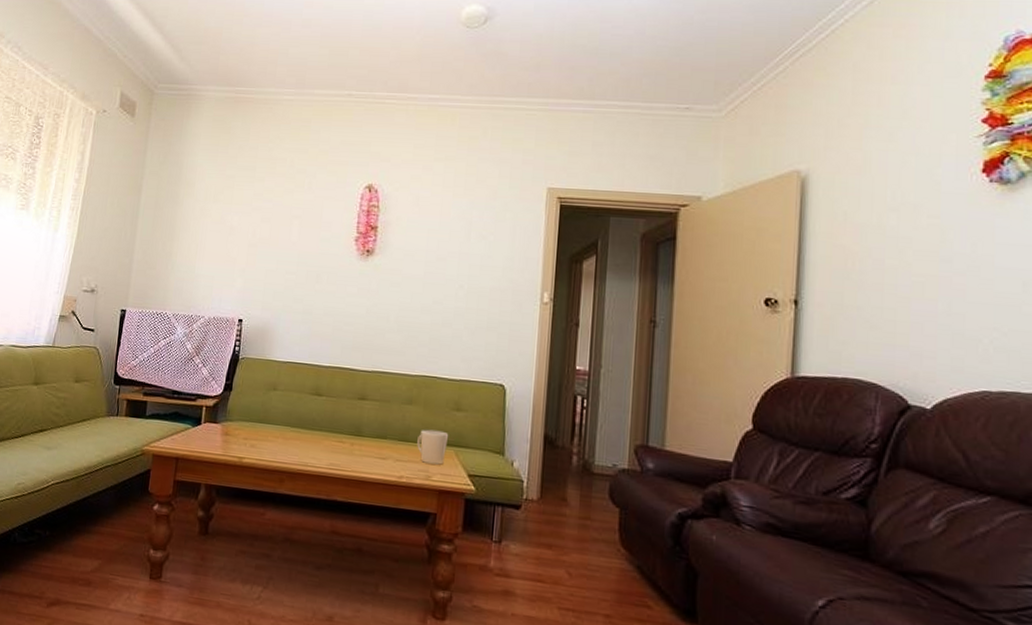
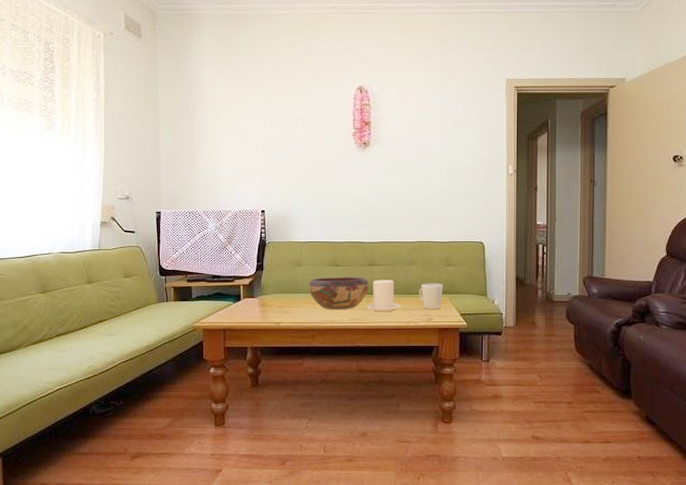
decorative bowl: none [282,407,357,451] -> present [308,276,370,310]
candle: none [350,418,394,461] -> present [366,280,402,312]

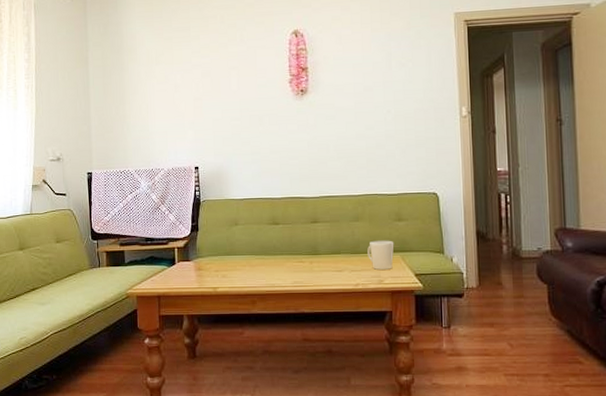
decorative bowl: present [308,276,370,310] -> none [246,235,313,273]
candle: present [366,280,402,312] -> none [310,238,349,274]

